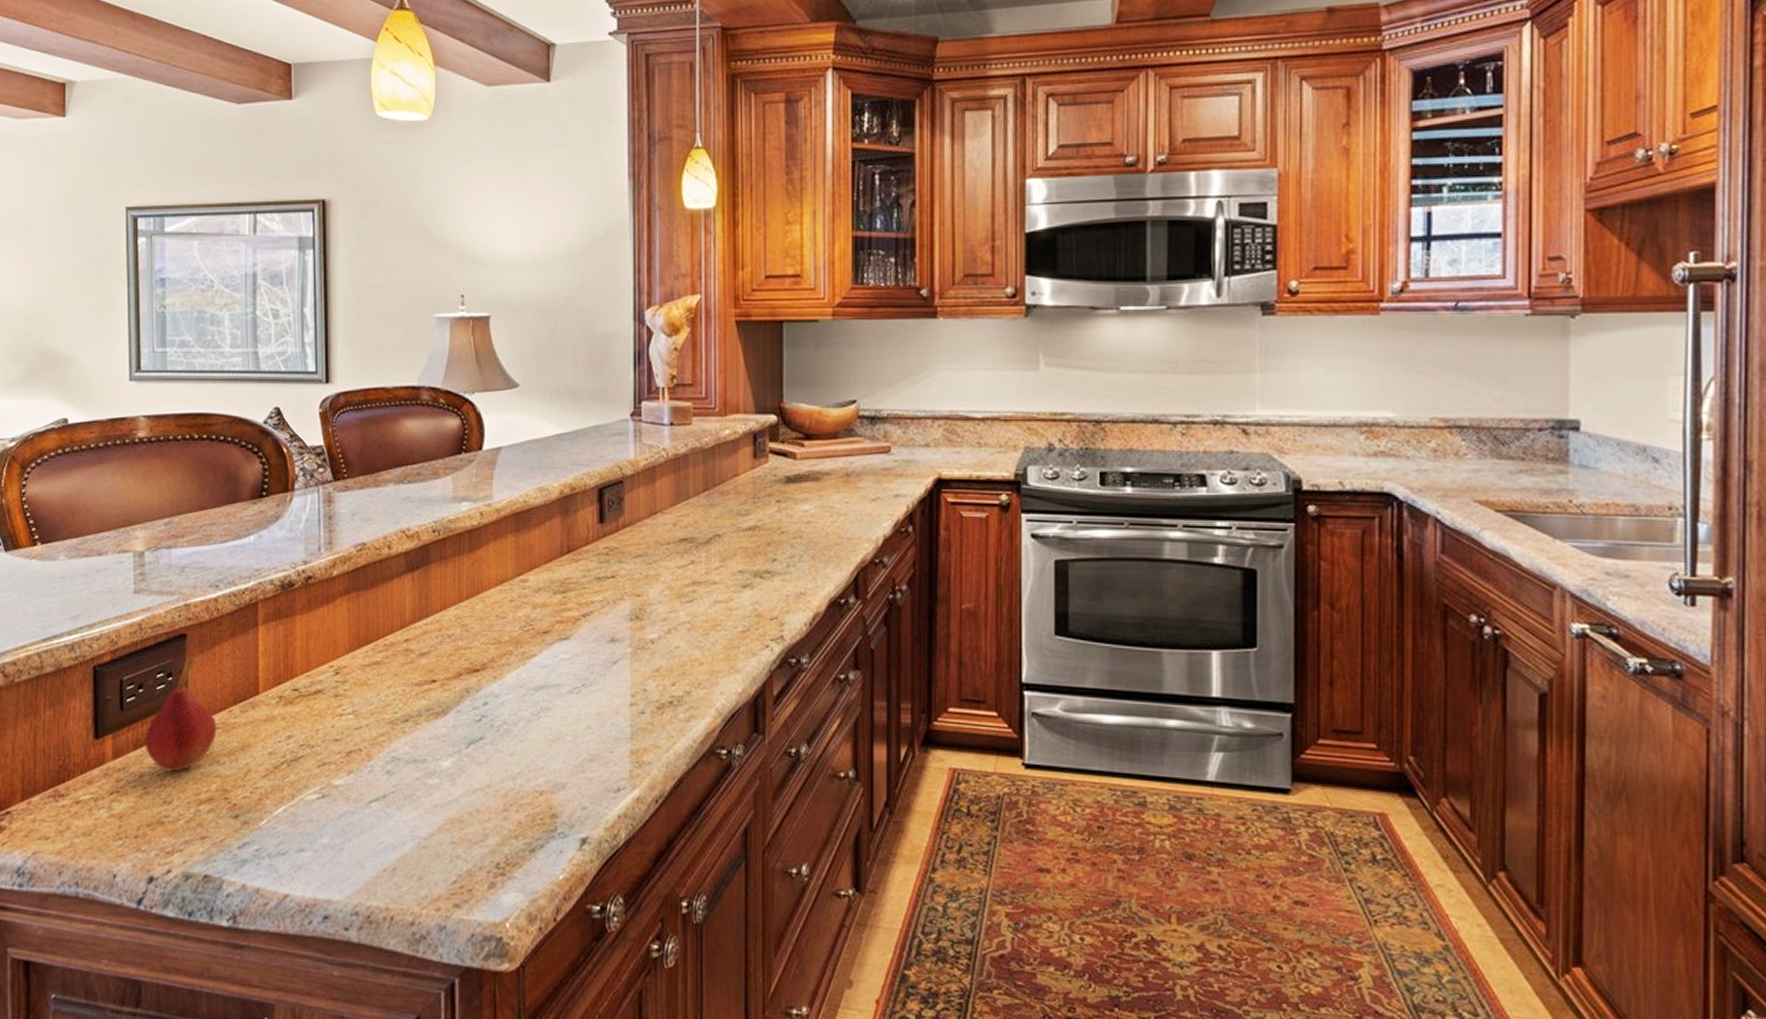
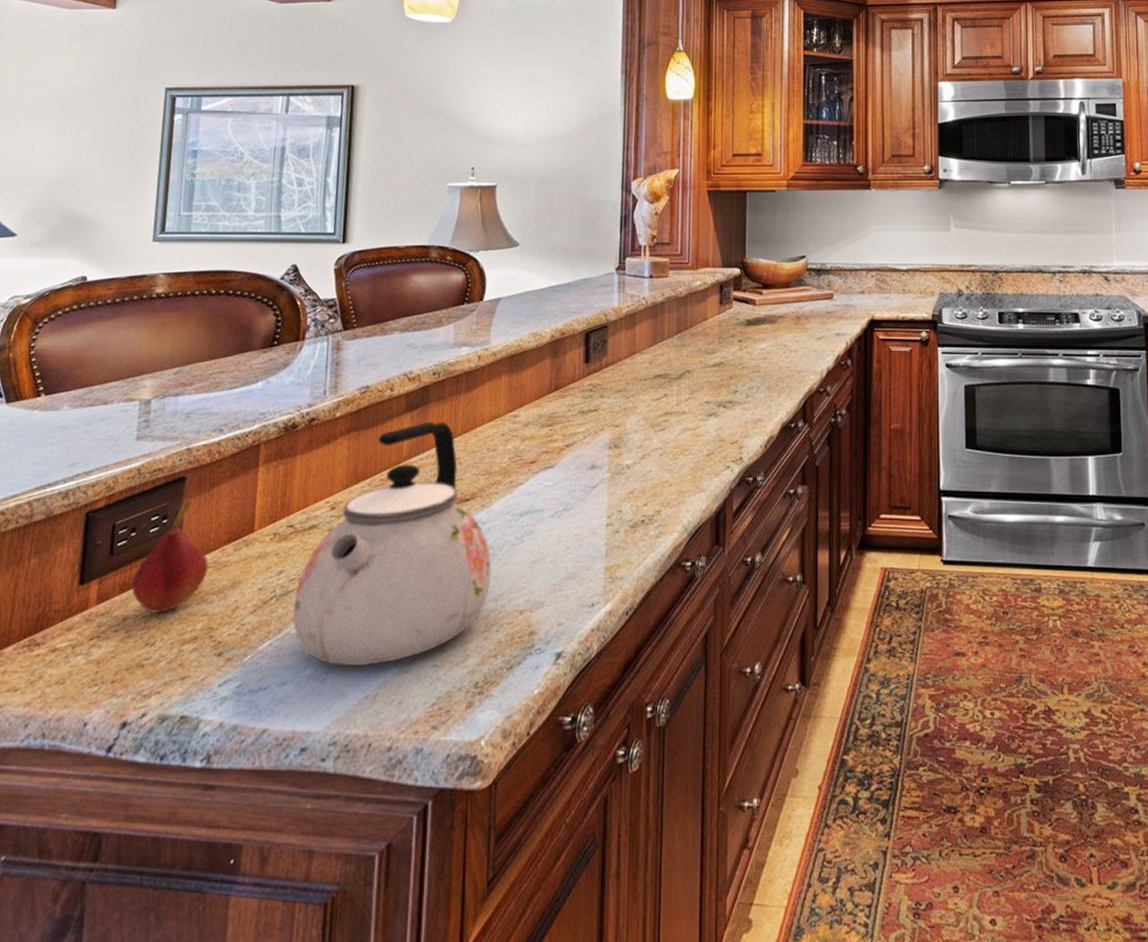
kettle: none [304,583,508,839] -> present [292,421,492,667]

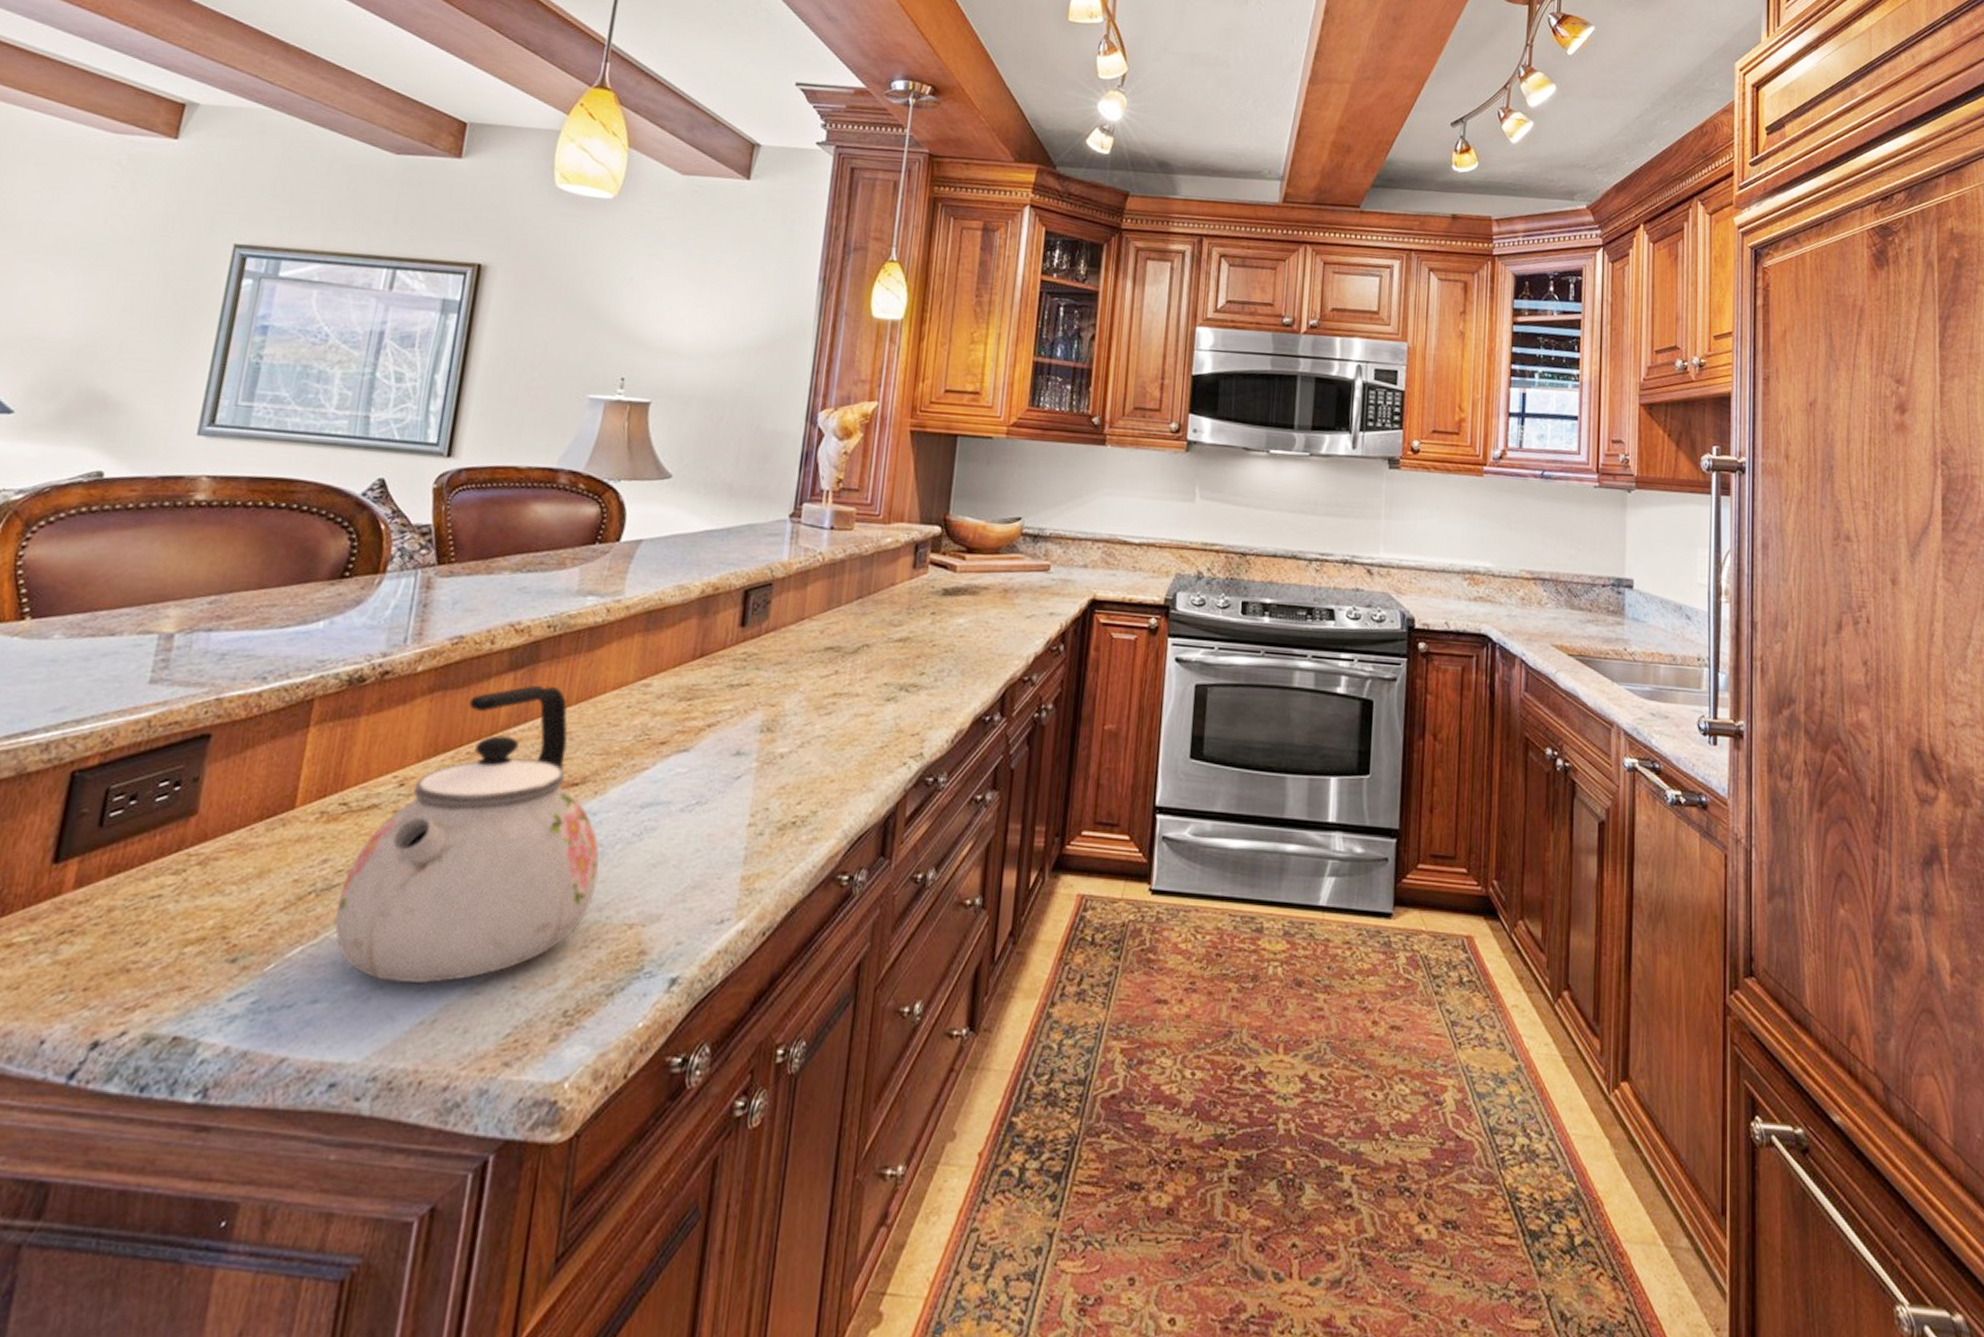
fruit: present [131,499,209,613] -> none [122,762,231,905]

